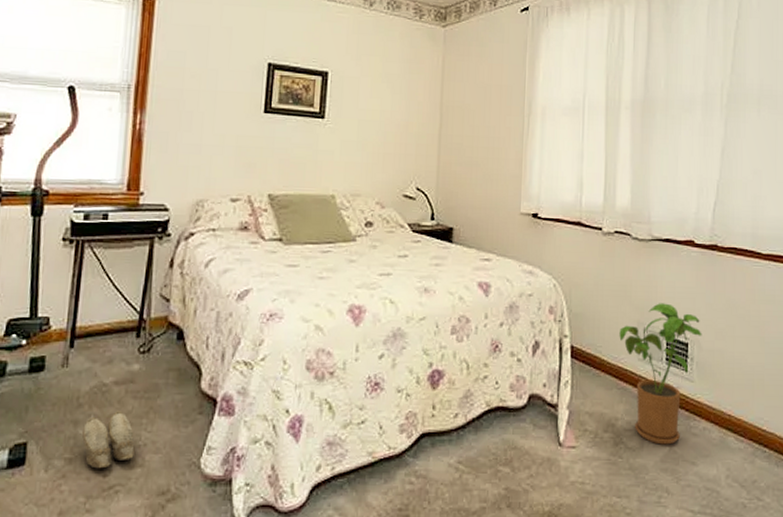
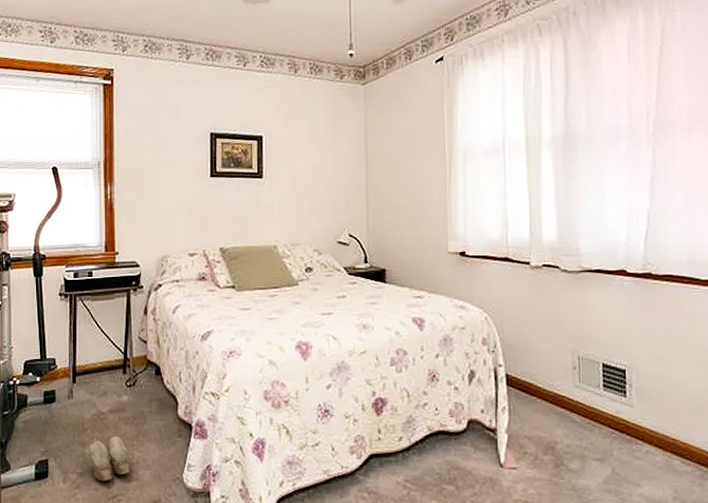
house plant: present [619,303,702,445] -> none [553,332,640,467]

